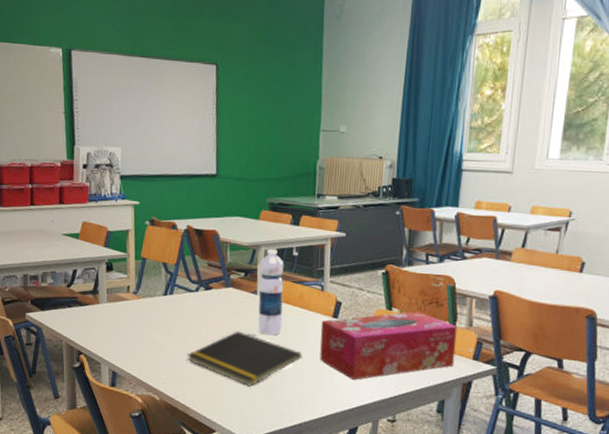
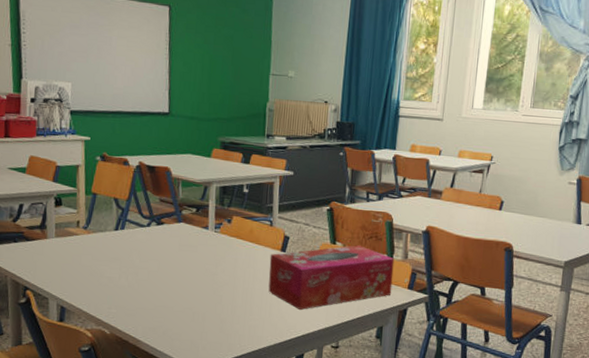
notepad: present [187,331,302,386] -> none [138,265,252,318]
water bottle: present [257,248,284,336] -> none [209,185,235,269]

